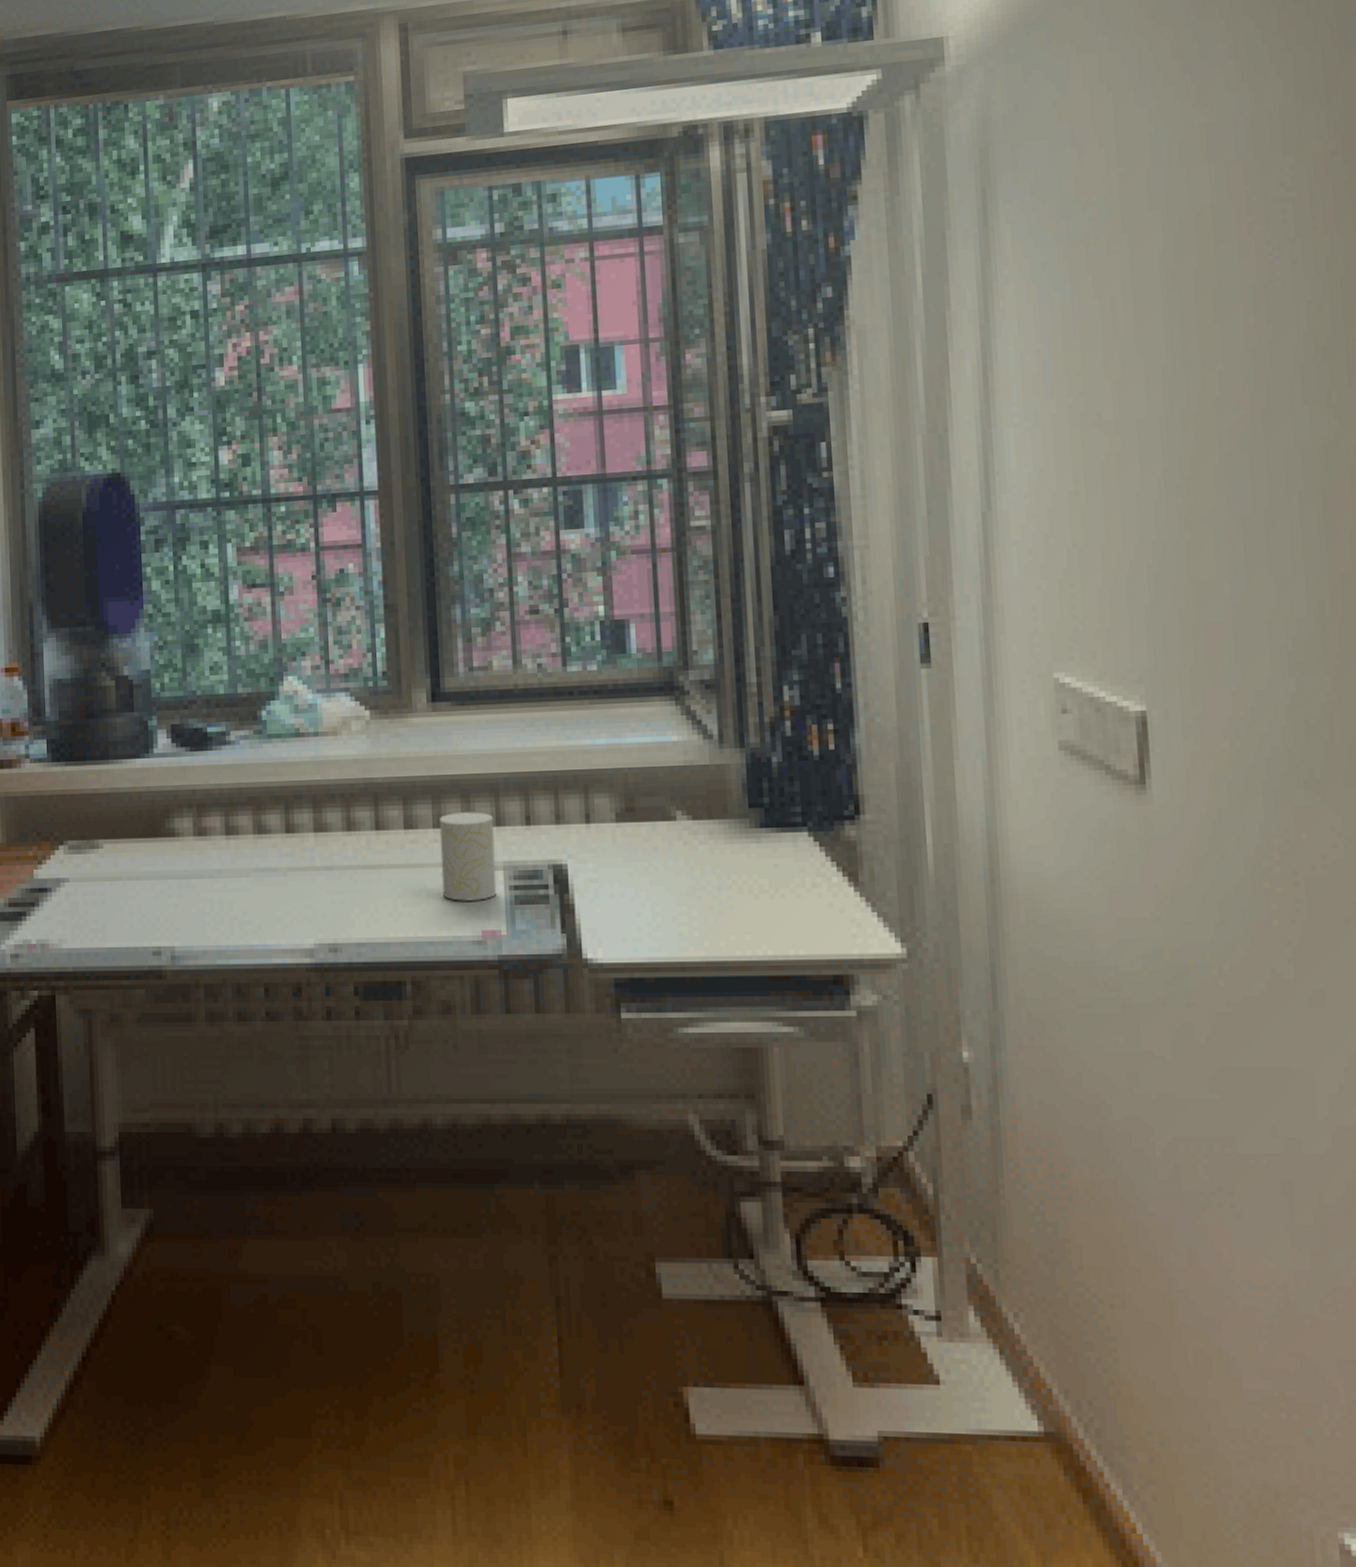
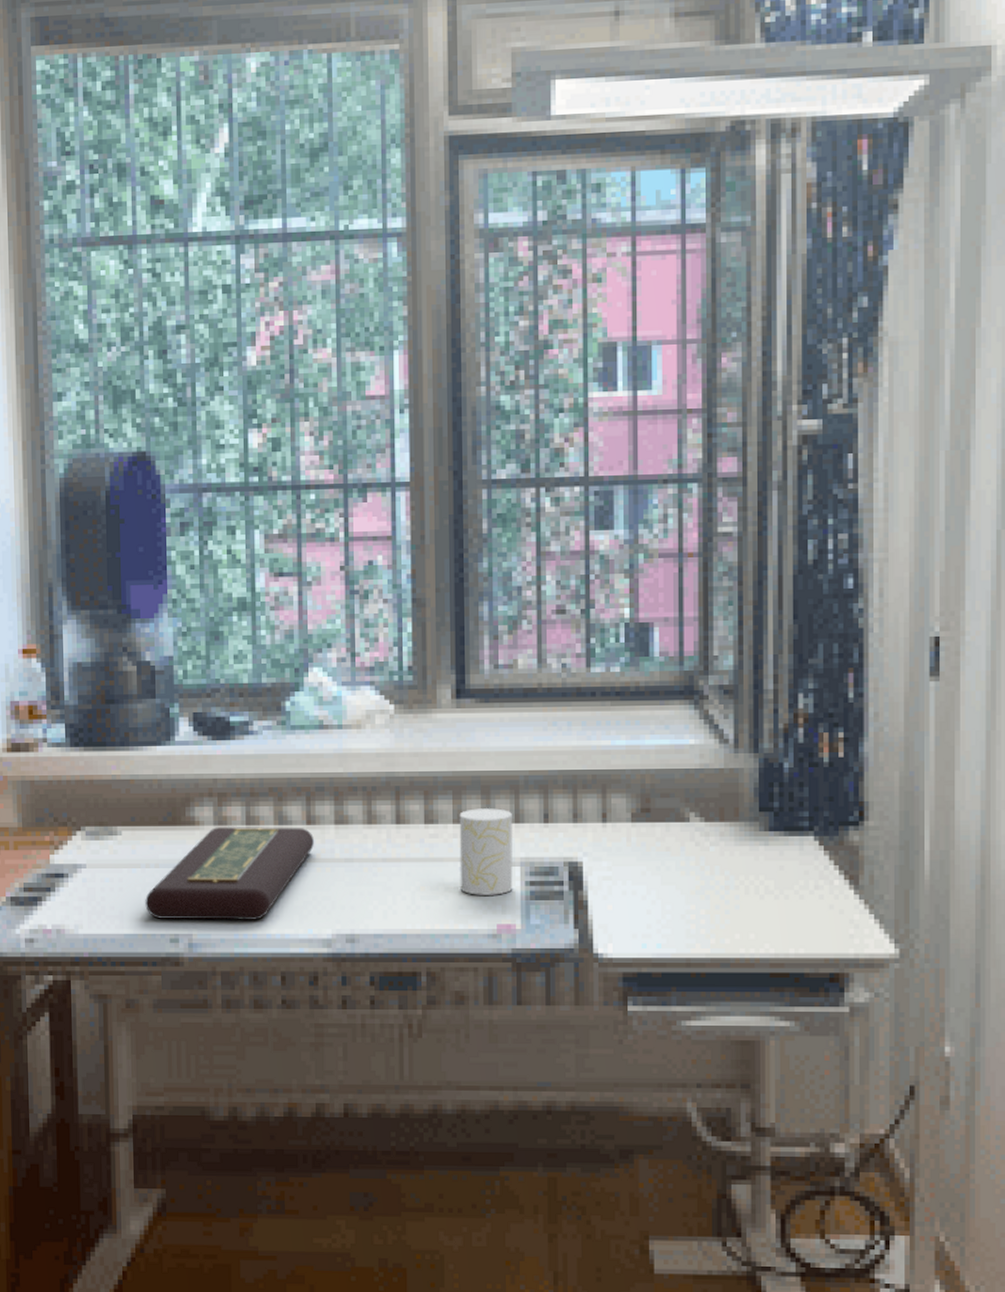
keyboard: none [127,836,294,932] -> present [145,827,314,920]

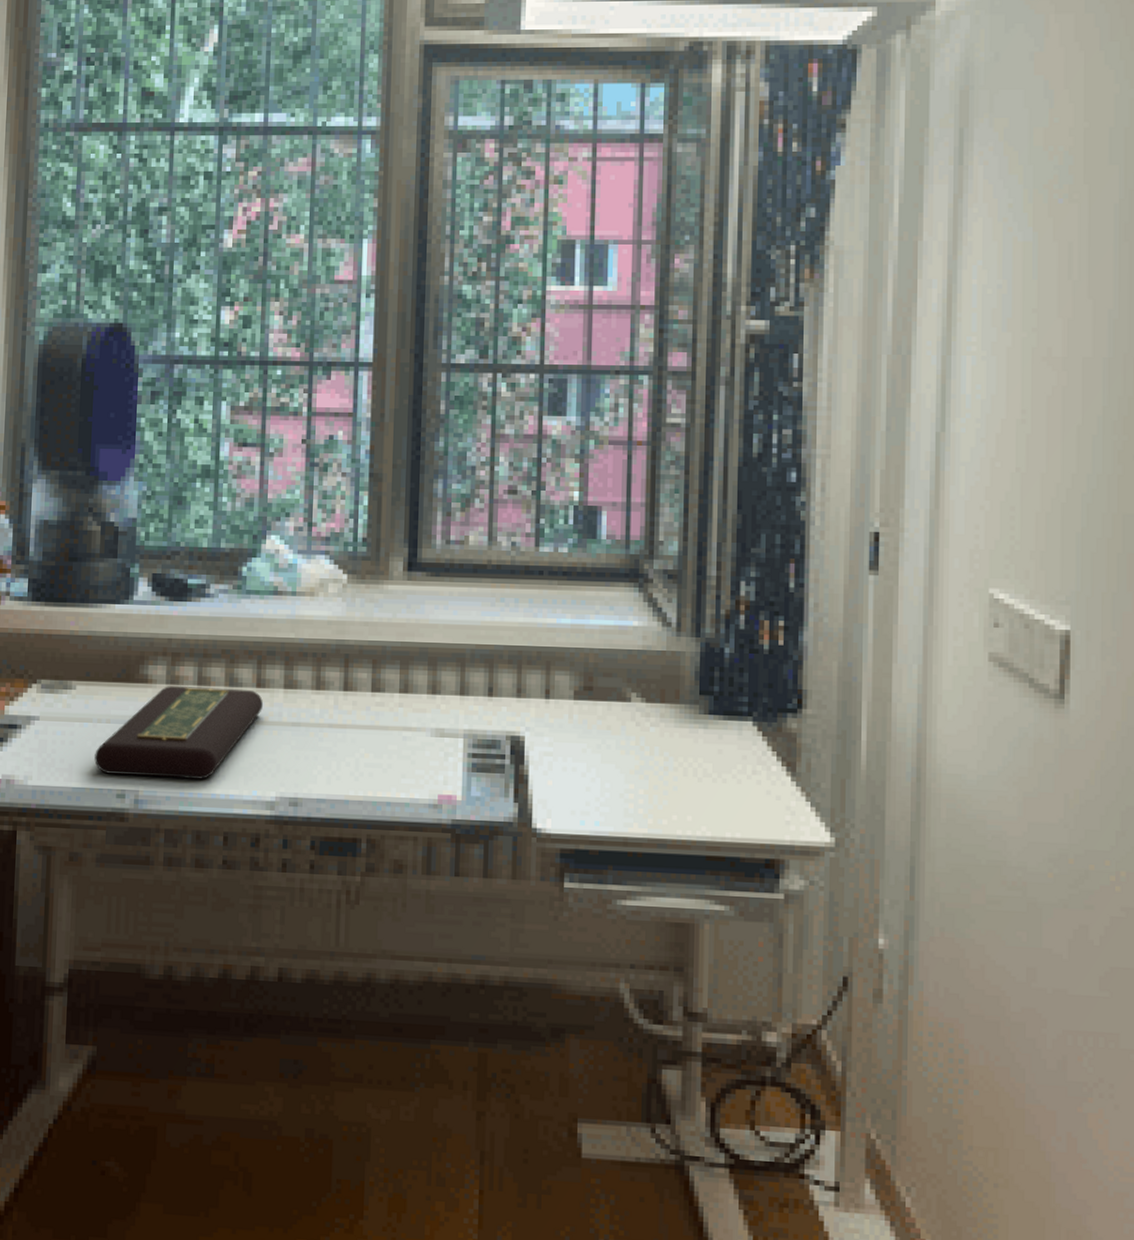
cup: present [459,808,513,895] -> none [403,679,457,766]

